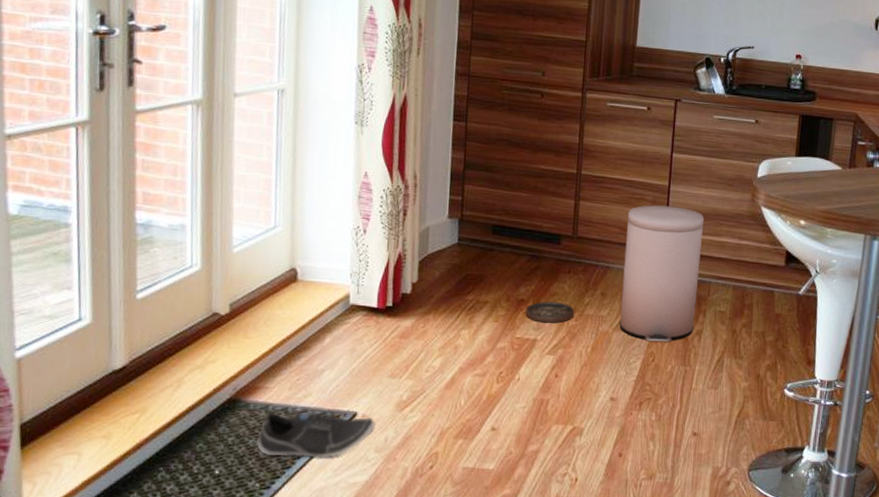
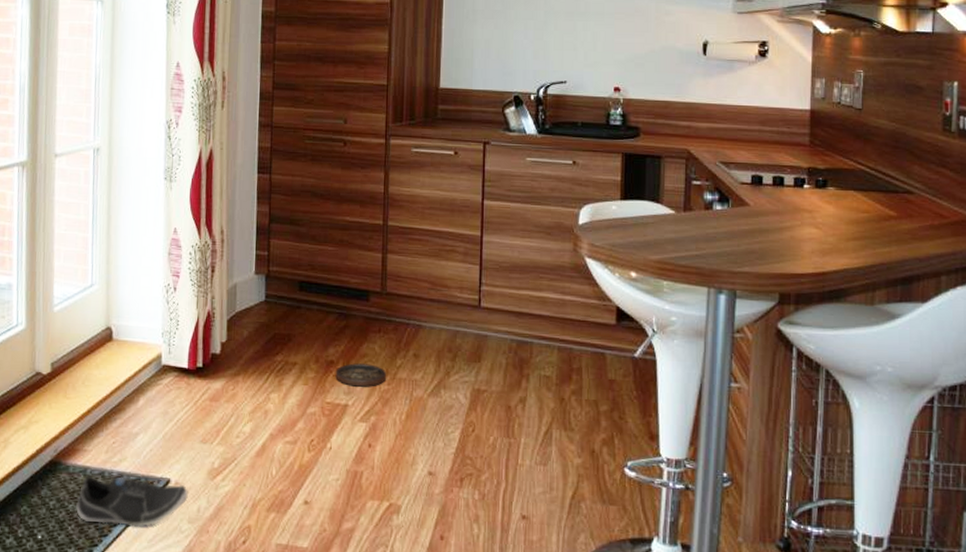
pedal bin: present [619,205,704,343] -> none [434,257,522,412]

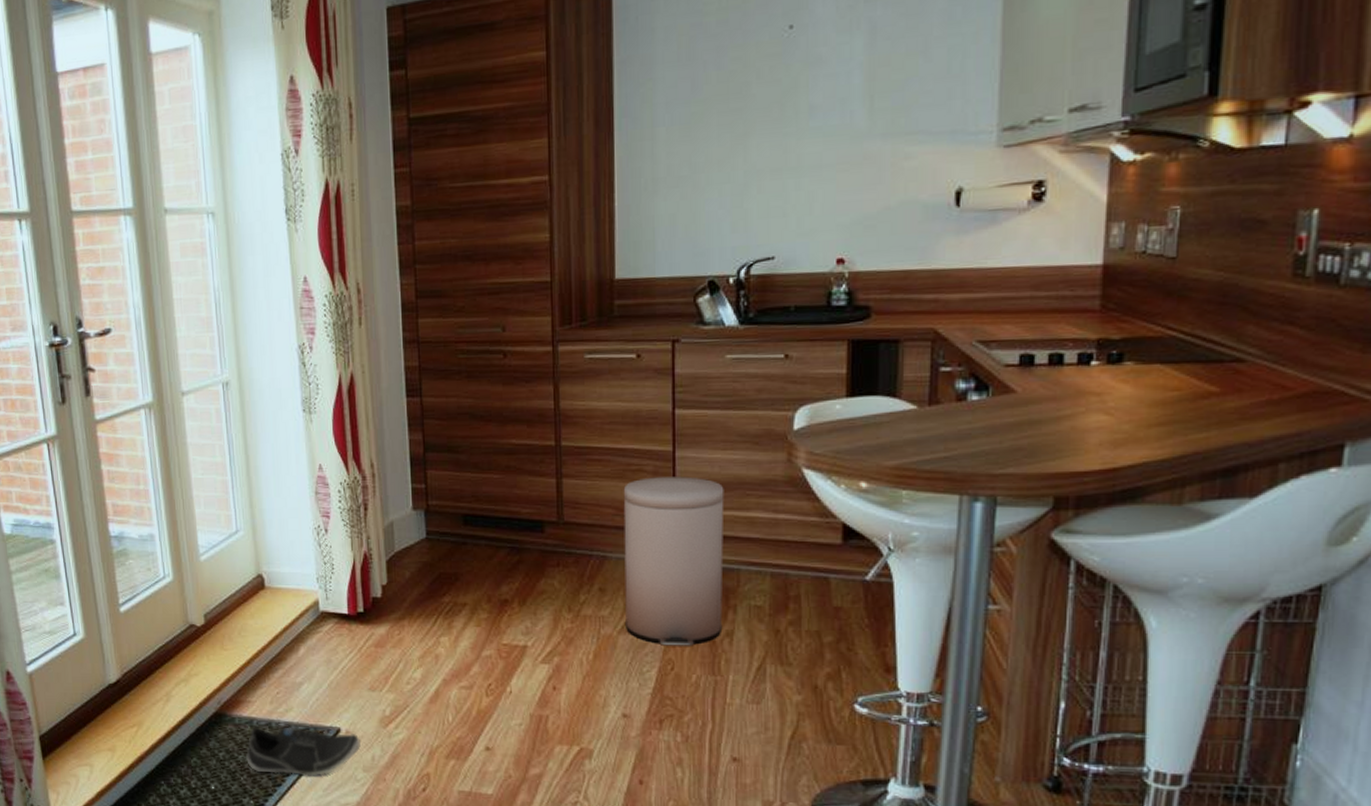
pet bowl: present [335,363,386,387] -> none [511,601,568,626]
pedal bin: none [434,257,522,412] -> present [623,476,724,648]

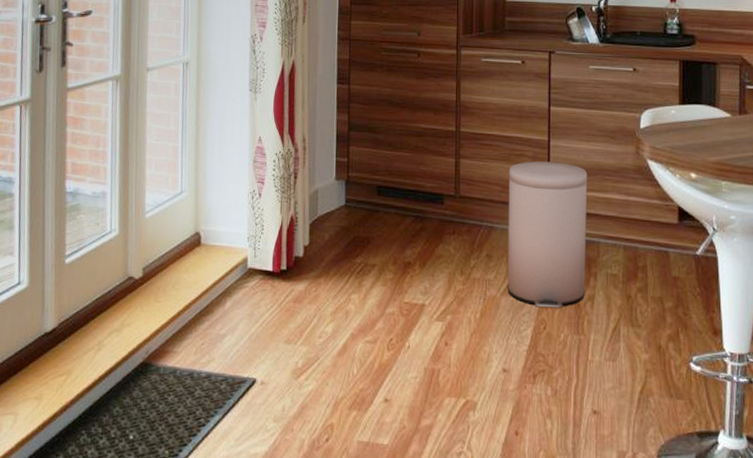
shoe: present [246,726,361,776] -> none [166,377,273,426]

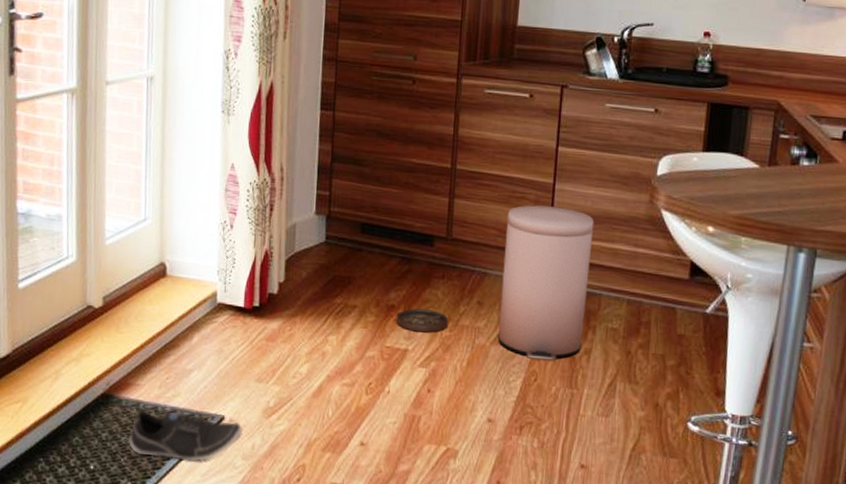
shoe: none [166,377,273,426] -> present [129,410,243,462]
pet bowl: none [412,264,461,287] -> present [396,308,448,333]

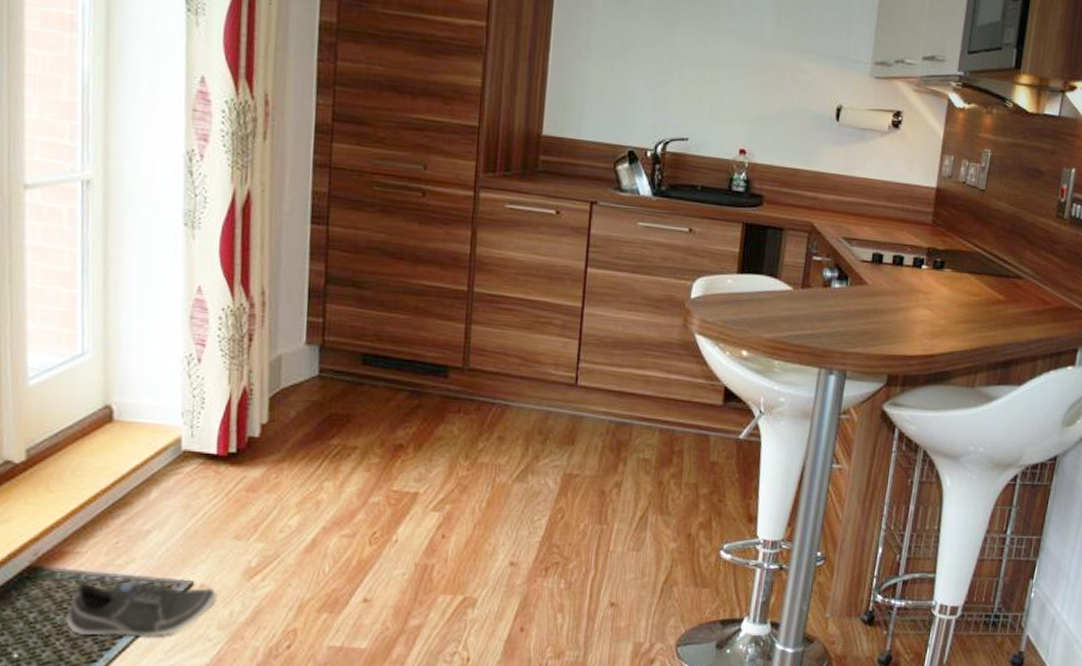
pet bowl: present [396,308,448,333] -> none [404,447,465,473]
pedal bin: present [497,205,594,362] -> none [520,331,626,497]

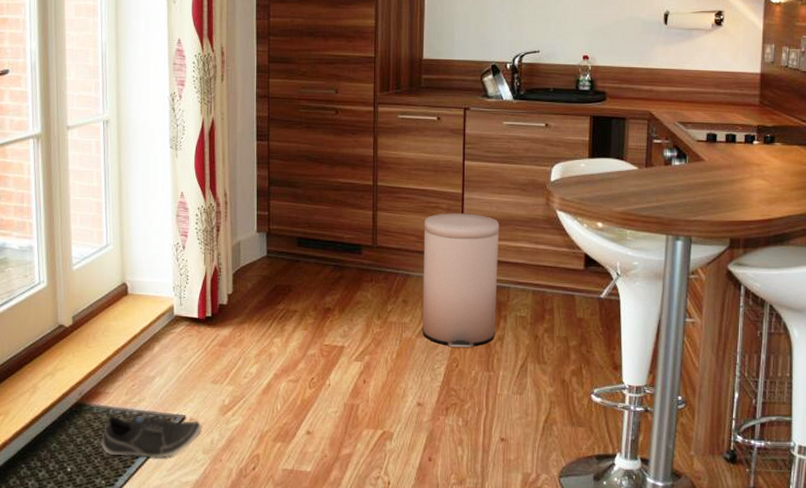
pedal bin: none [520,331,626,497] -> present [421,213,500,349]

